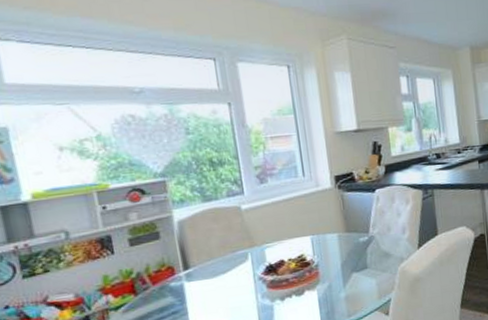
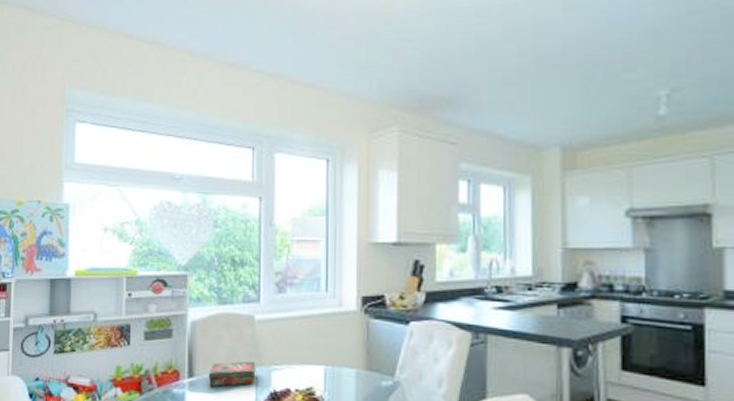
book: none [203,244,251,273] -> present [208,361,256,387]

